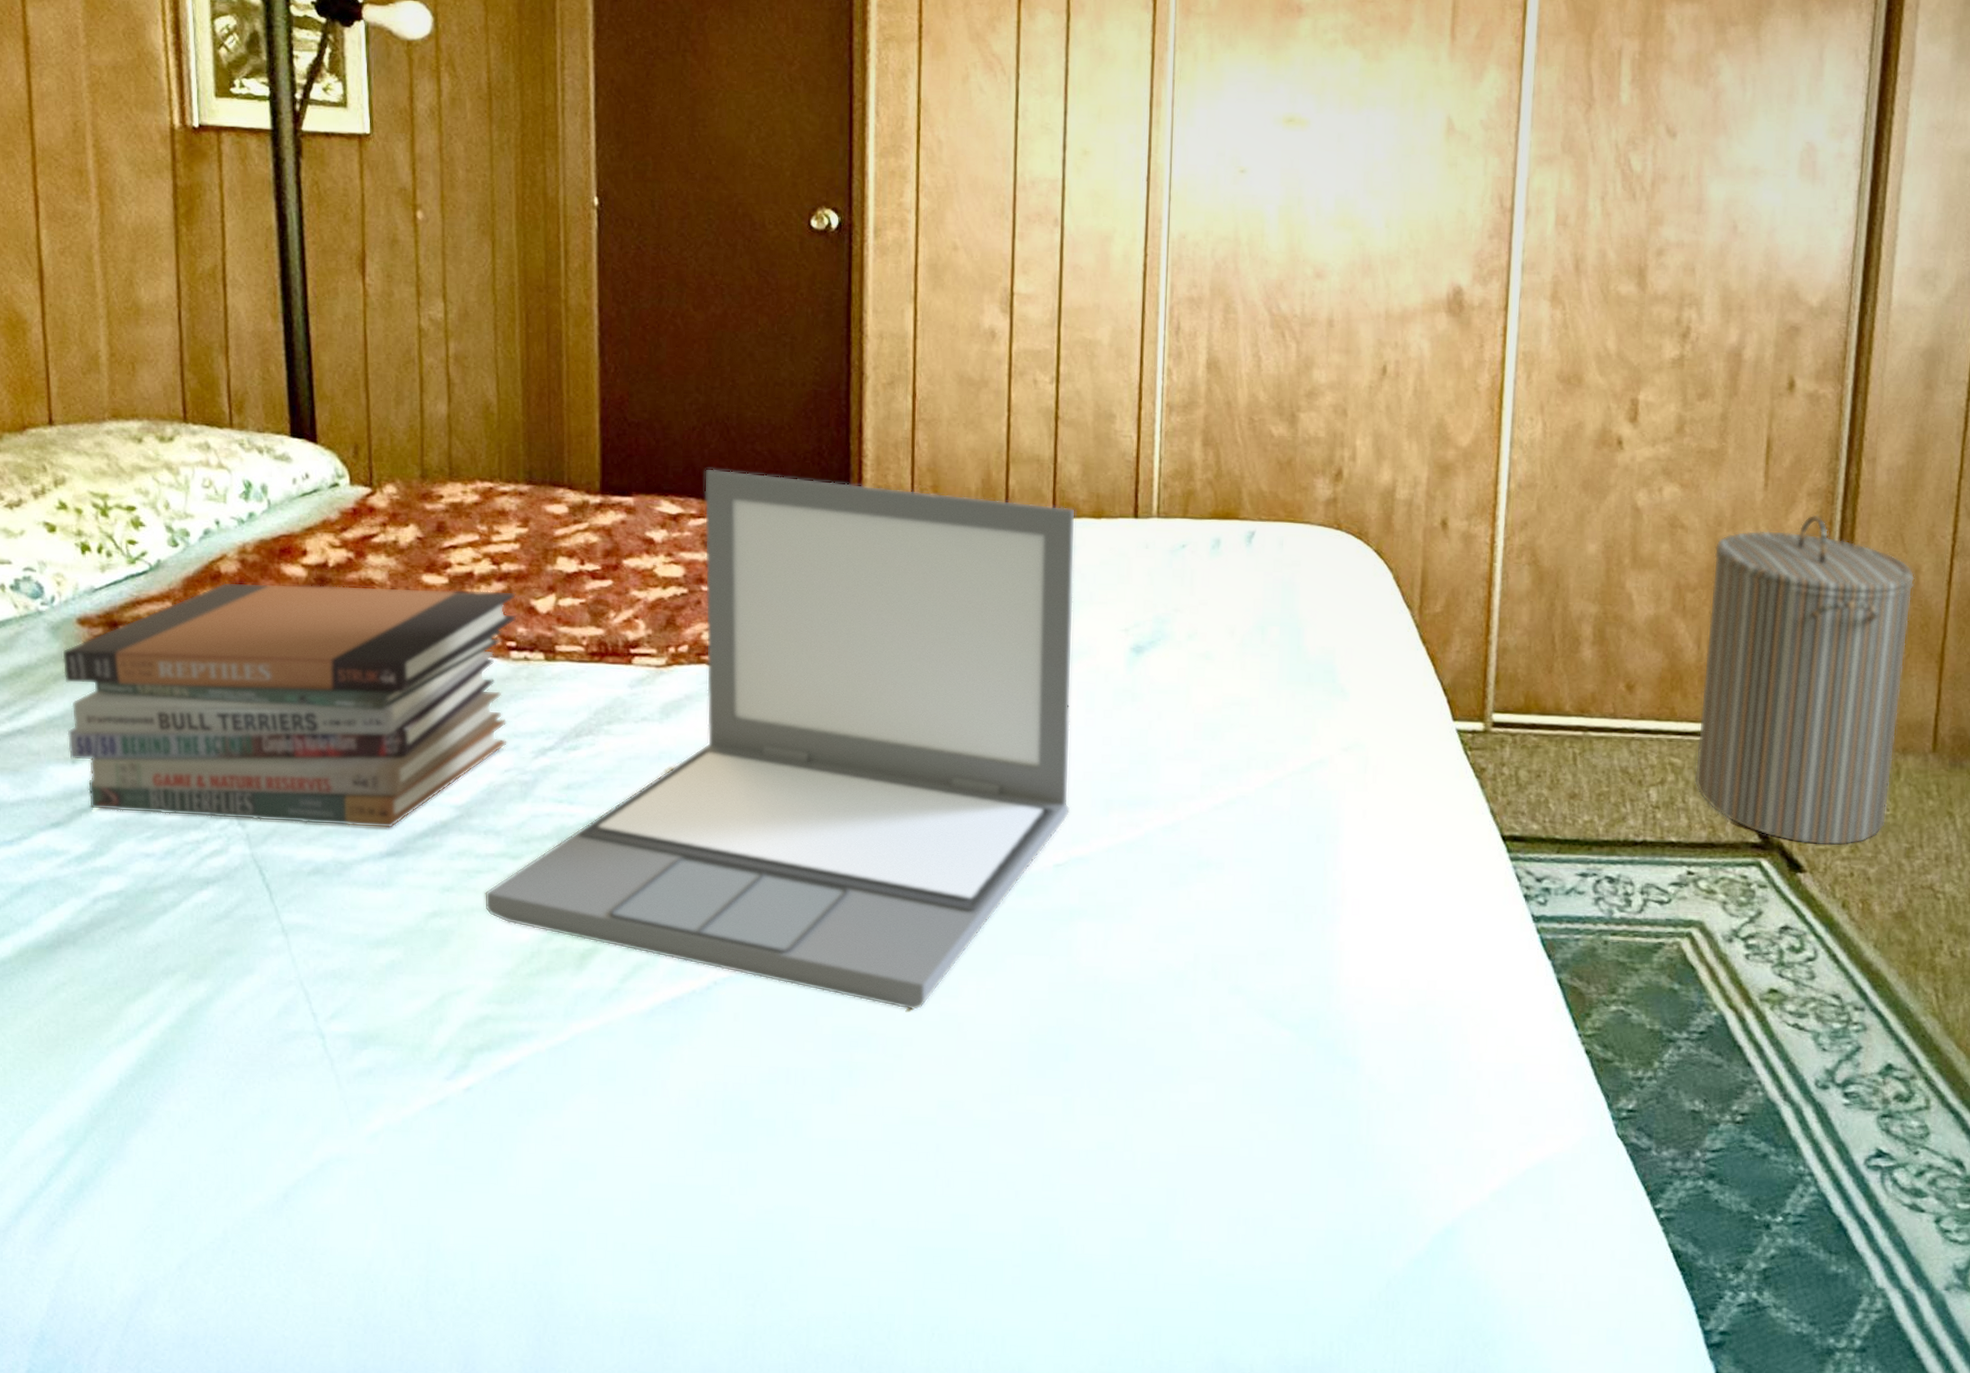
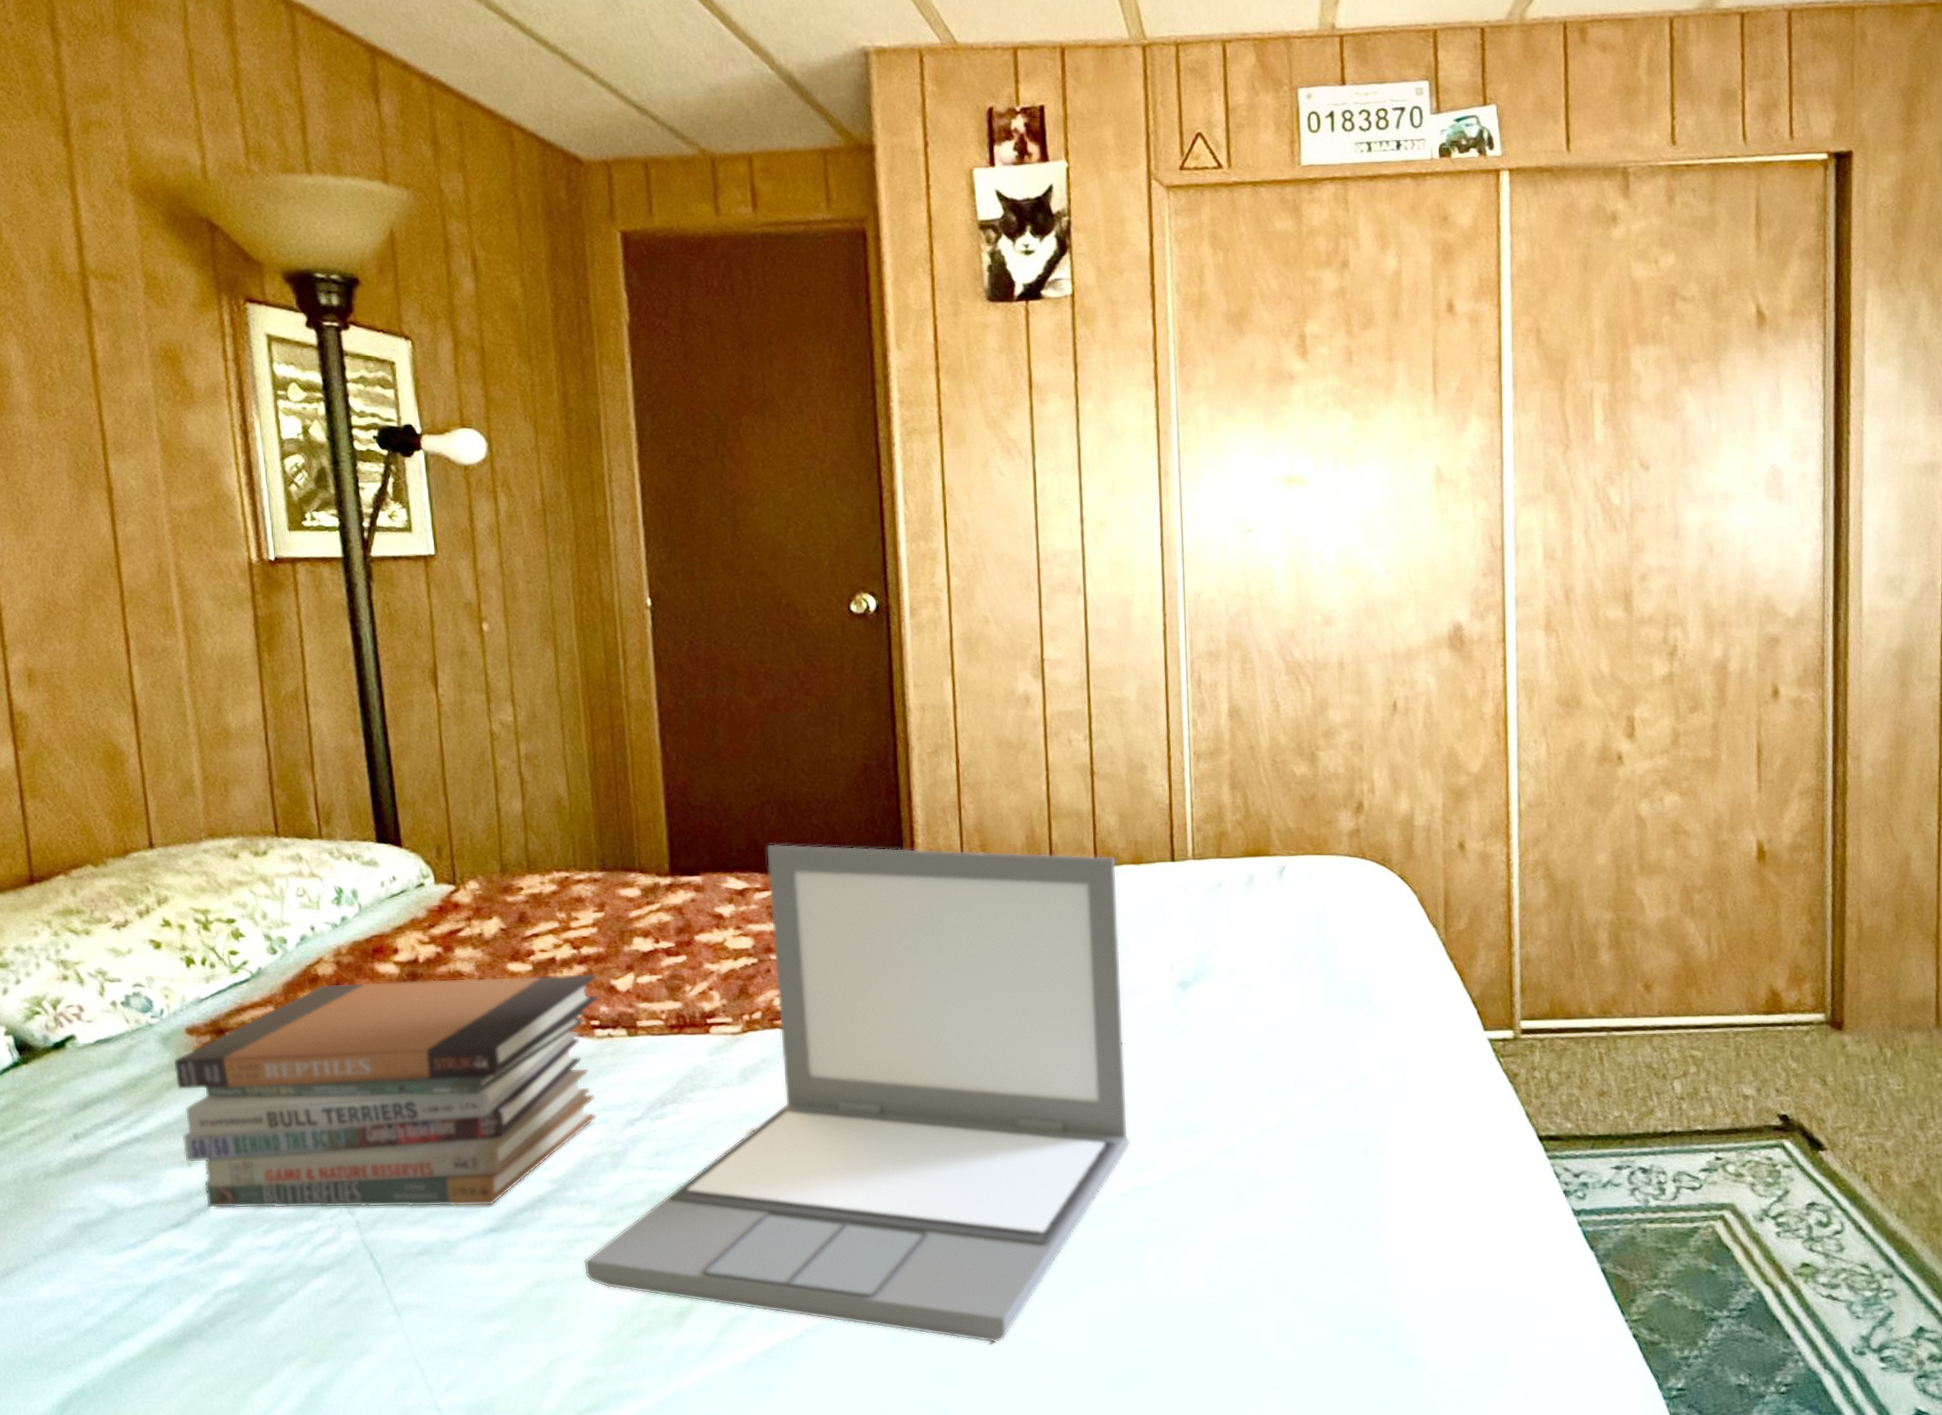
laundry hamper: present [1694,514,1915,846] -> none [1714,812,1906,1124]

